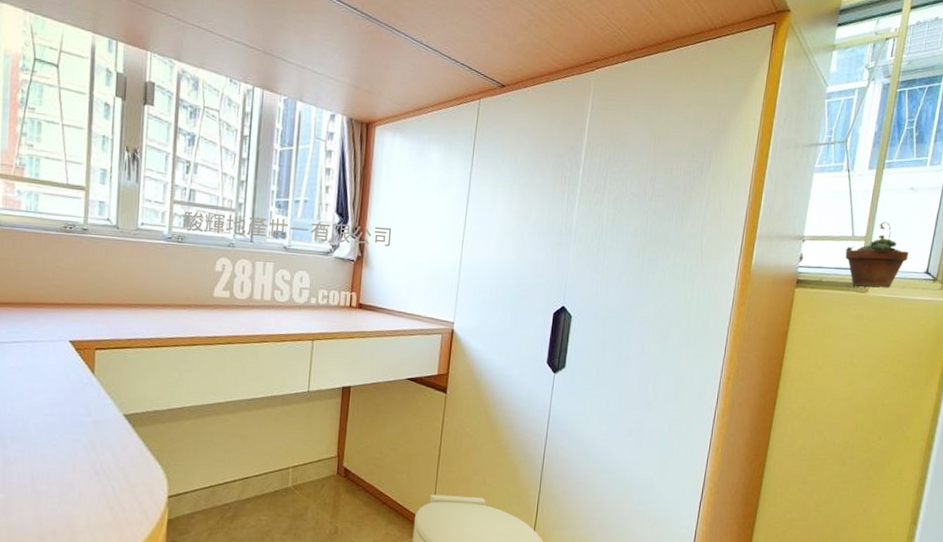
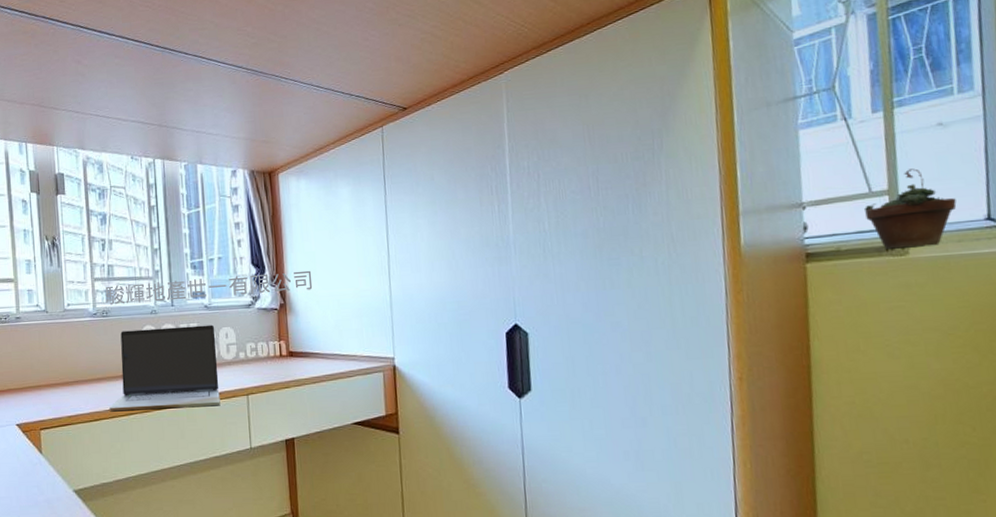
laptop: none [172,259,291,346] -> present [109,324,220,411]

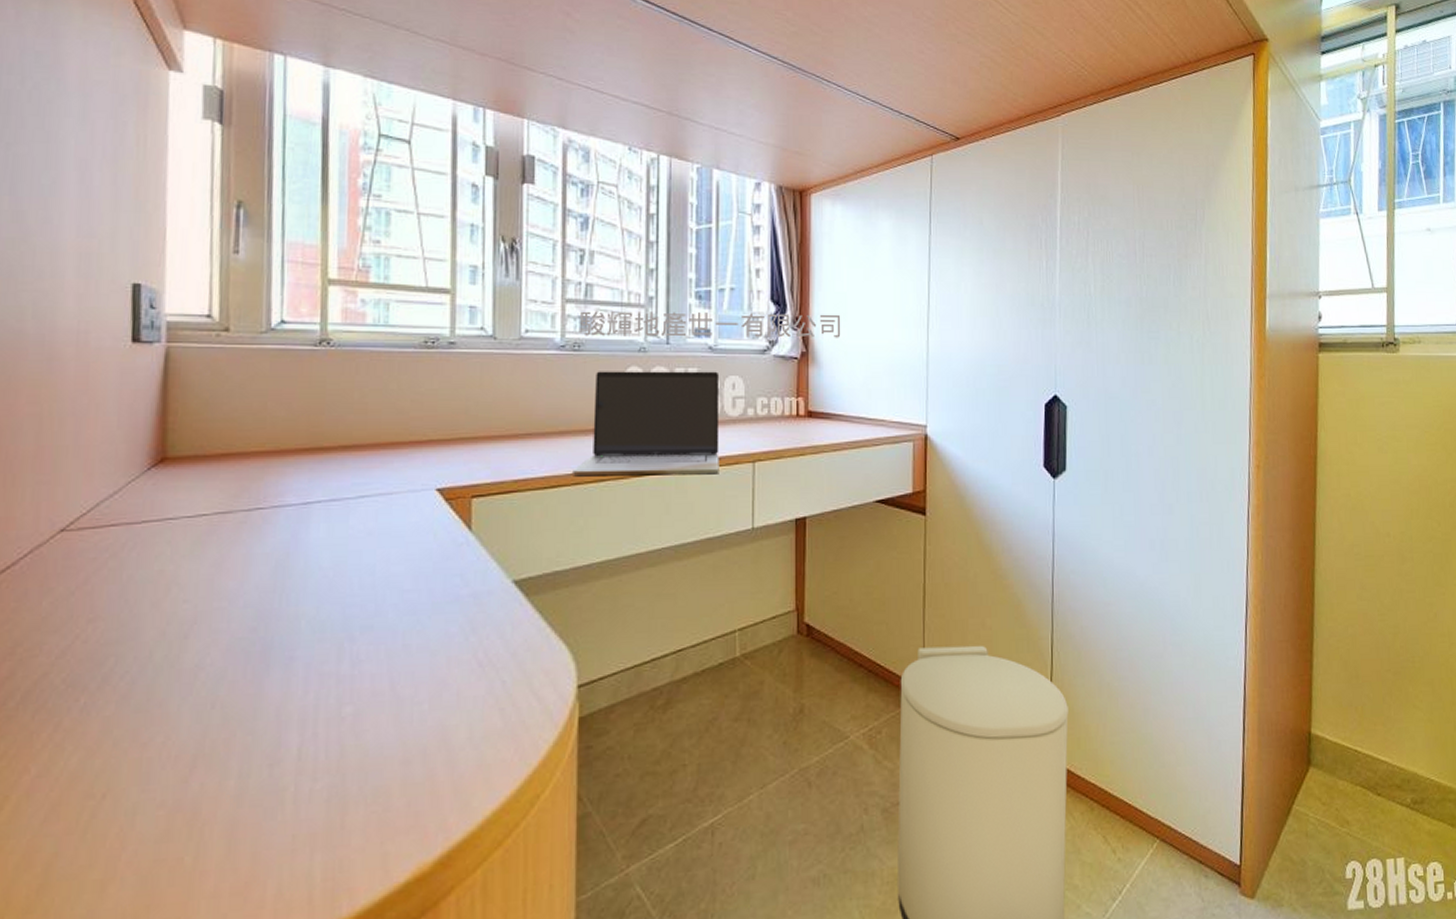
succulent plant: present [863,168,957,251] -> none [1367,269,1437,347]

